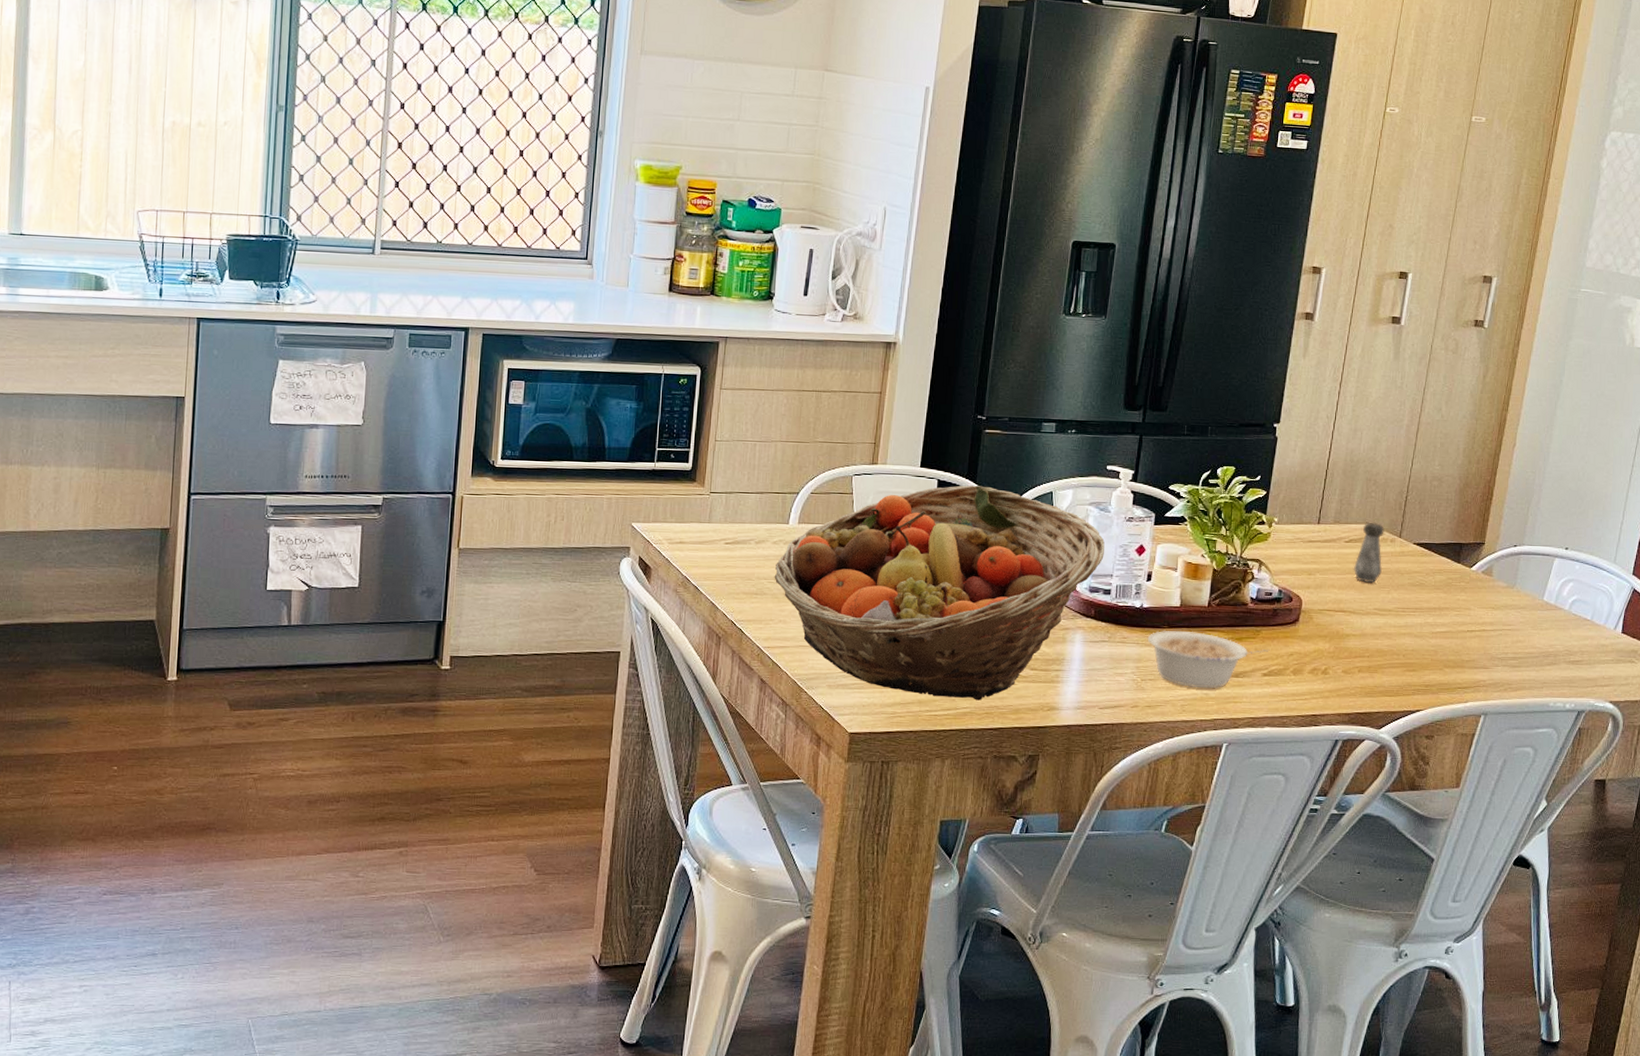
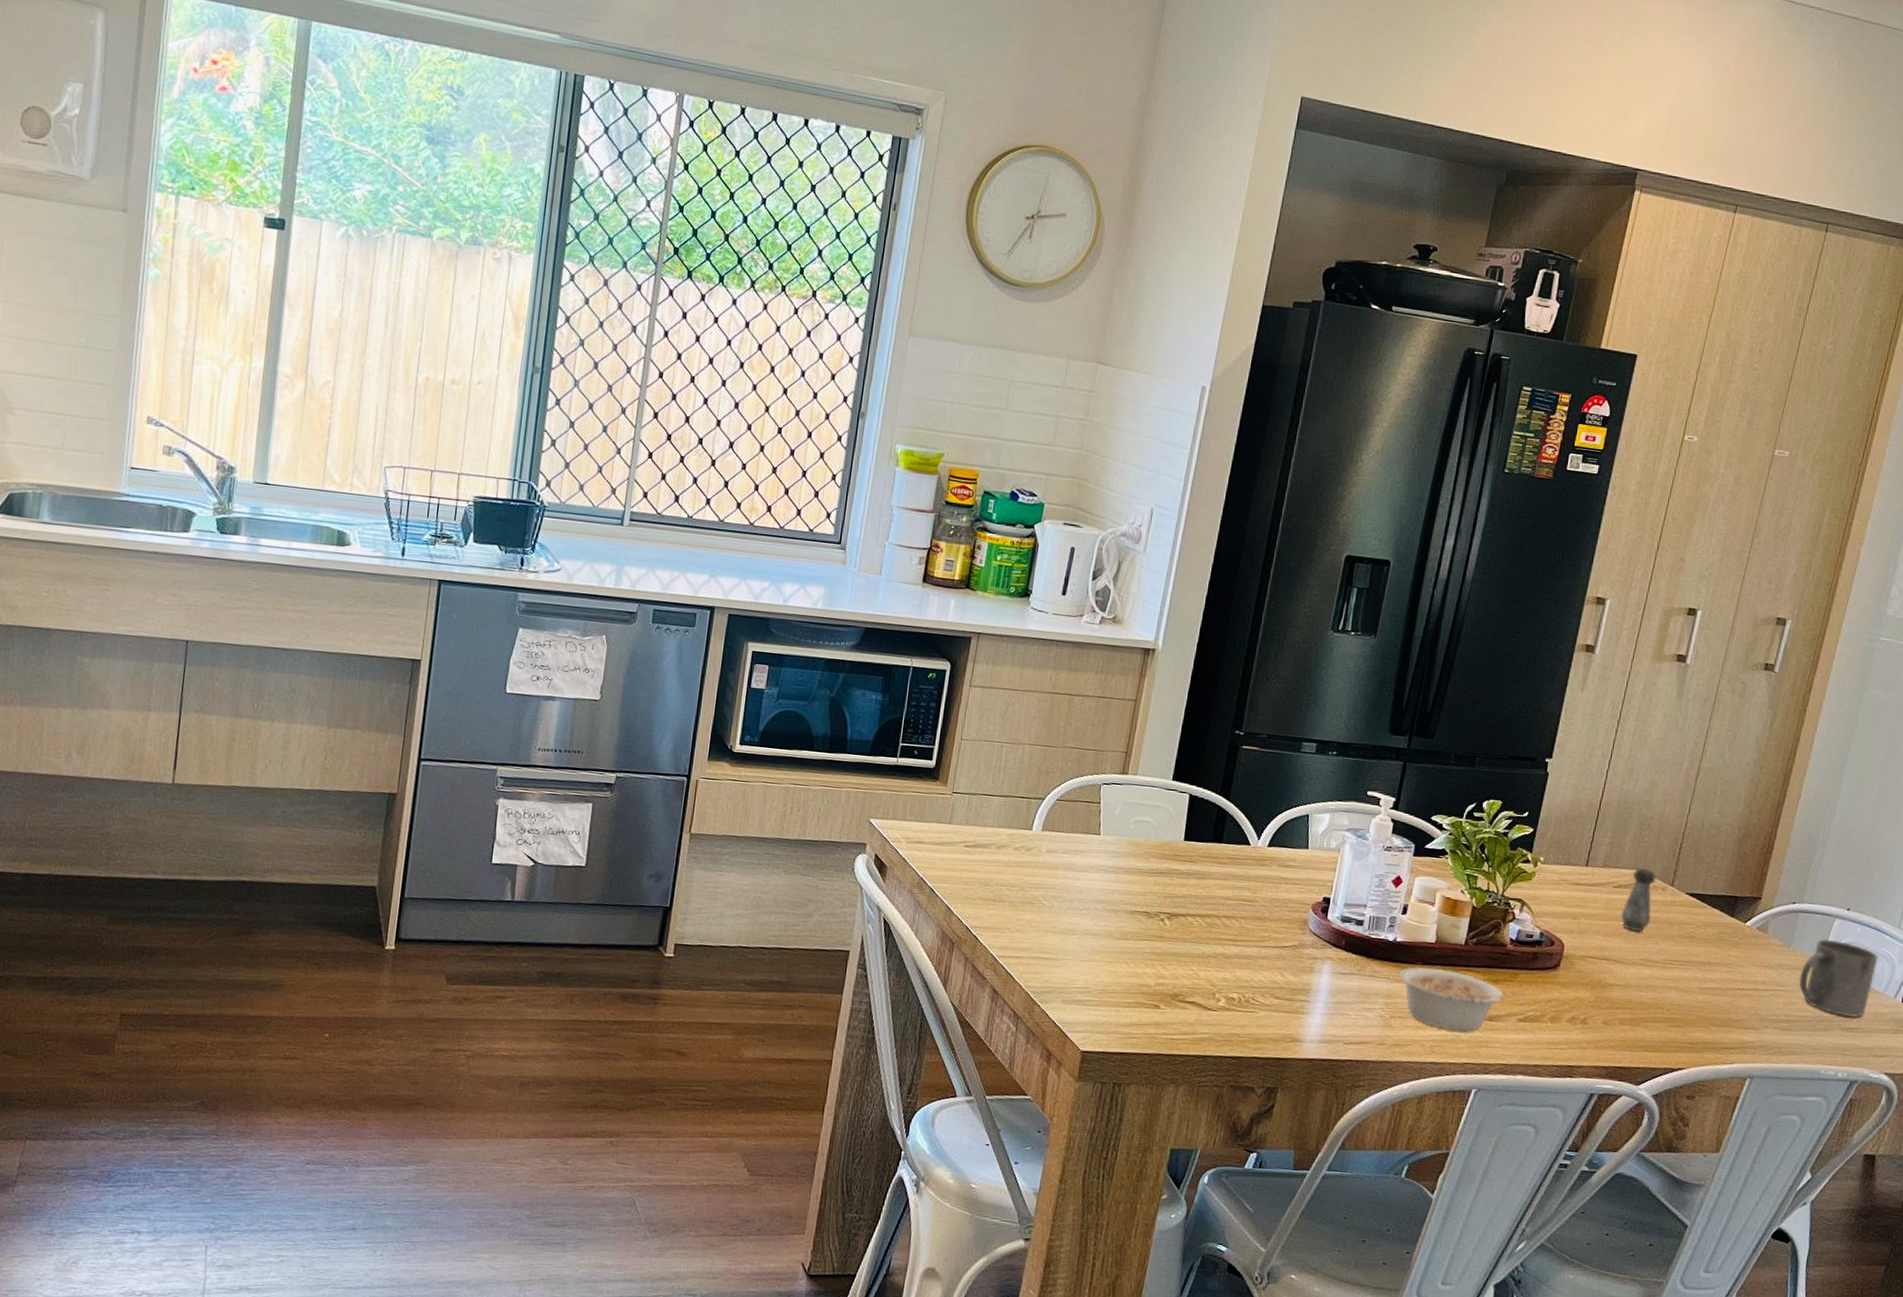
fruit basket: present [774,485,1105,701] -> none [1013,802,1360,1027]
mug: none [1524,578,1597,651] -> present [1799,938,1878,1018]

